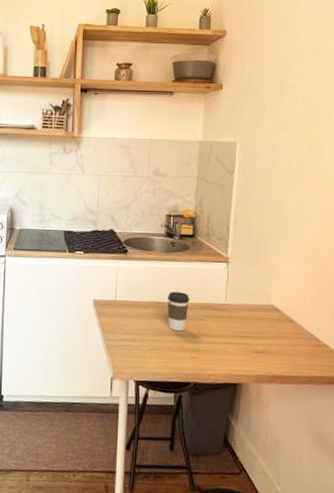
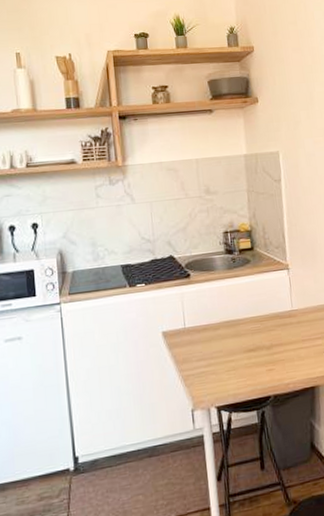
coffee cup: present [167,292,190,332] -> none [236,306,258,347]

